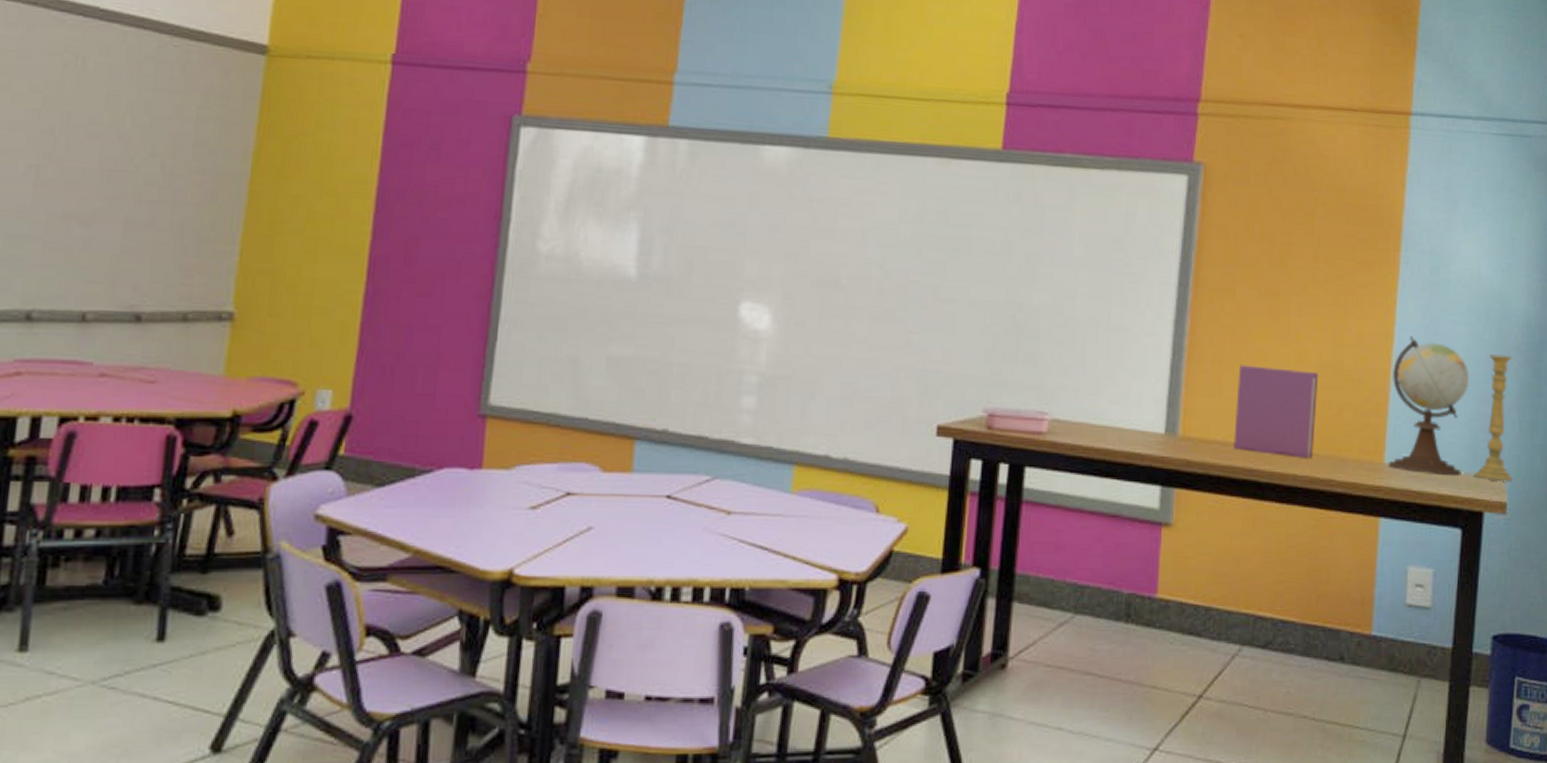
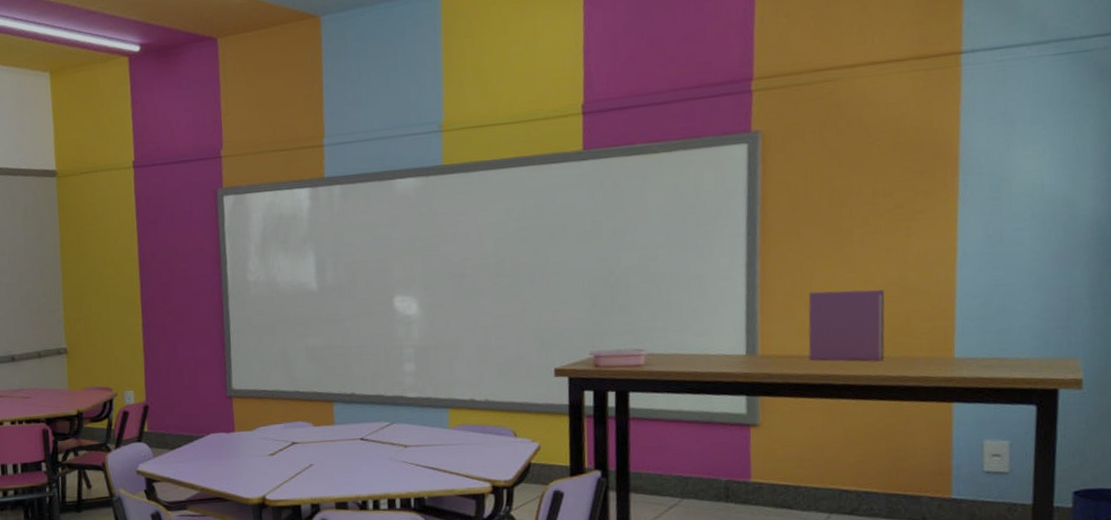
globe: present [1388,336,1513,483] -> none [957,247,1088,364]

